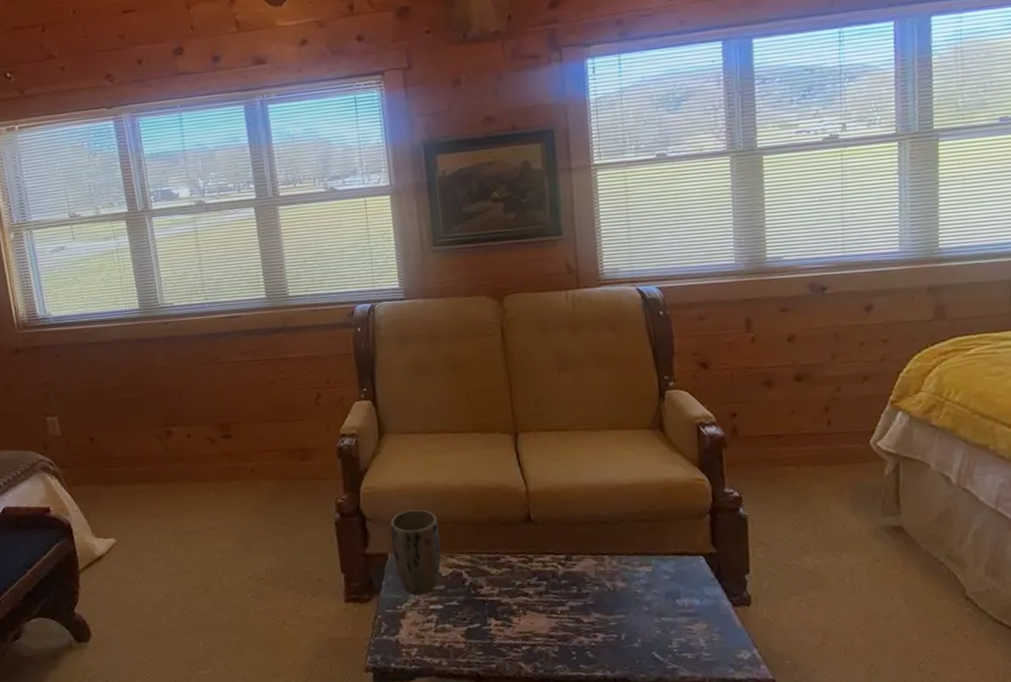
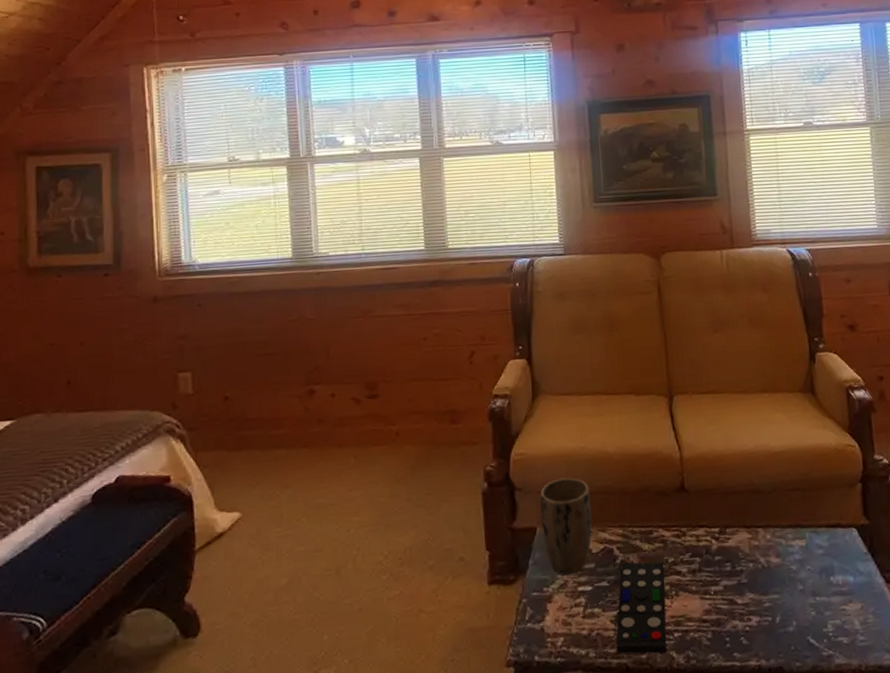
remote control: none [467,584,516,664] -> present [616,562,667,654]

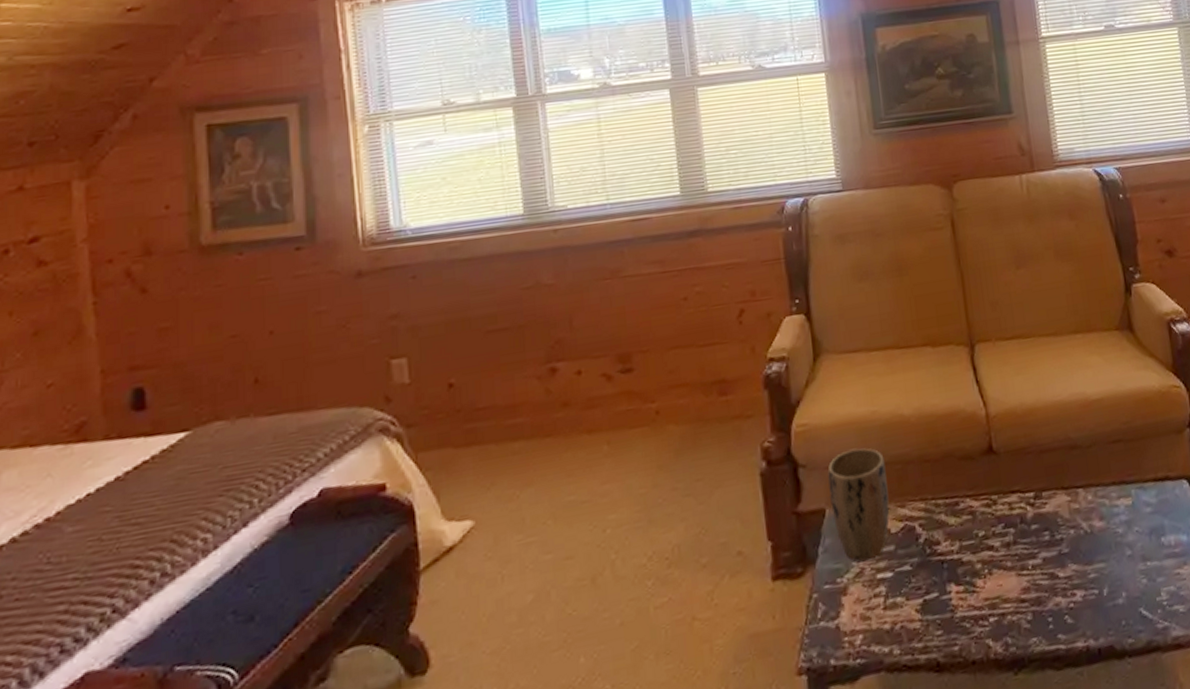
remote control: present [616,562,667,654] -> none [923,537,982,648]

